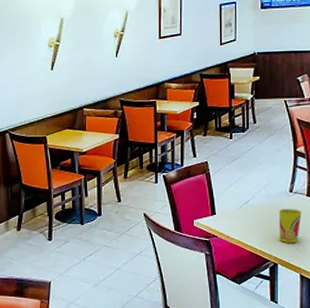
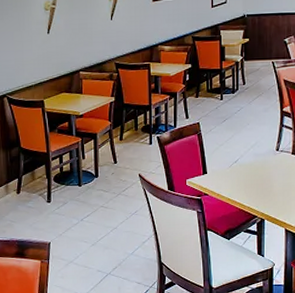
cup: present [279,209,302,243] -> none [266,167,287,199]

